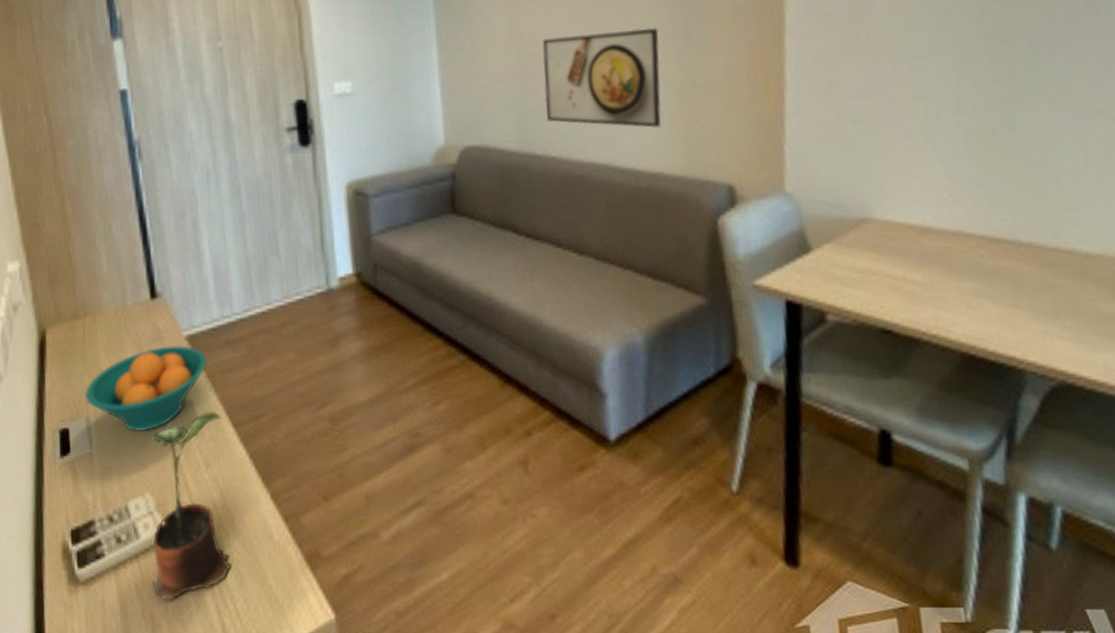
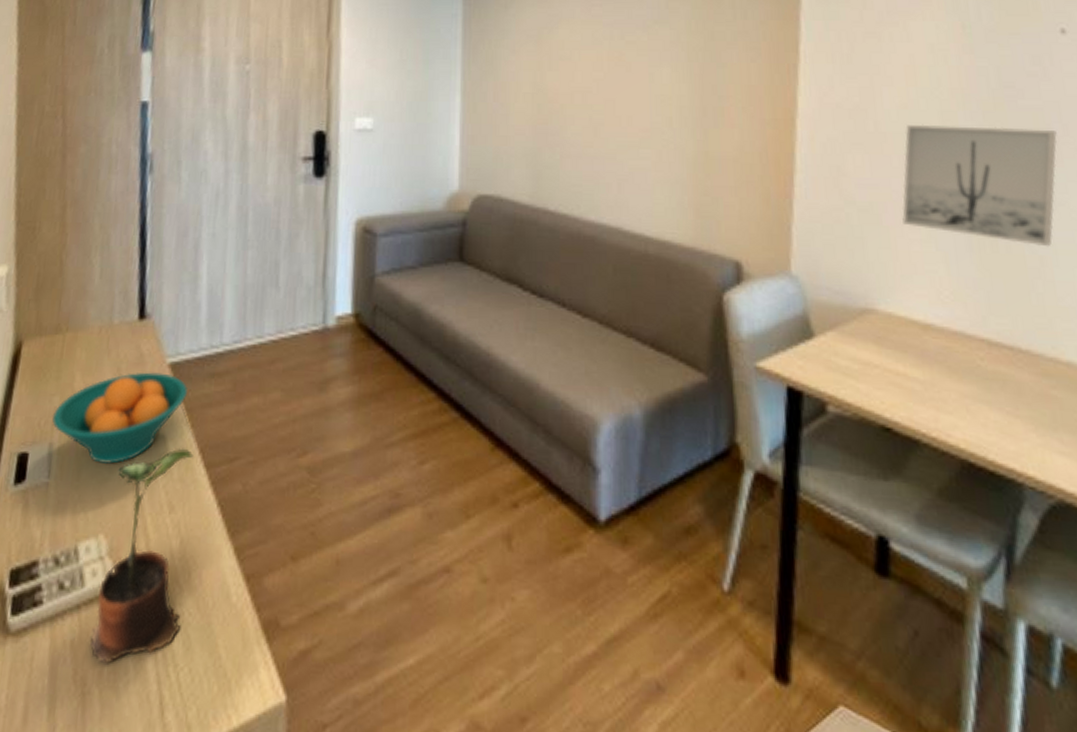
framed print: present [542,27,662,128] -> none [561,97,676,196]
wall art: none [897,18,1061,139] -> present [901,124,1057,247]

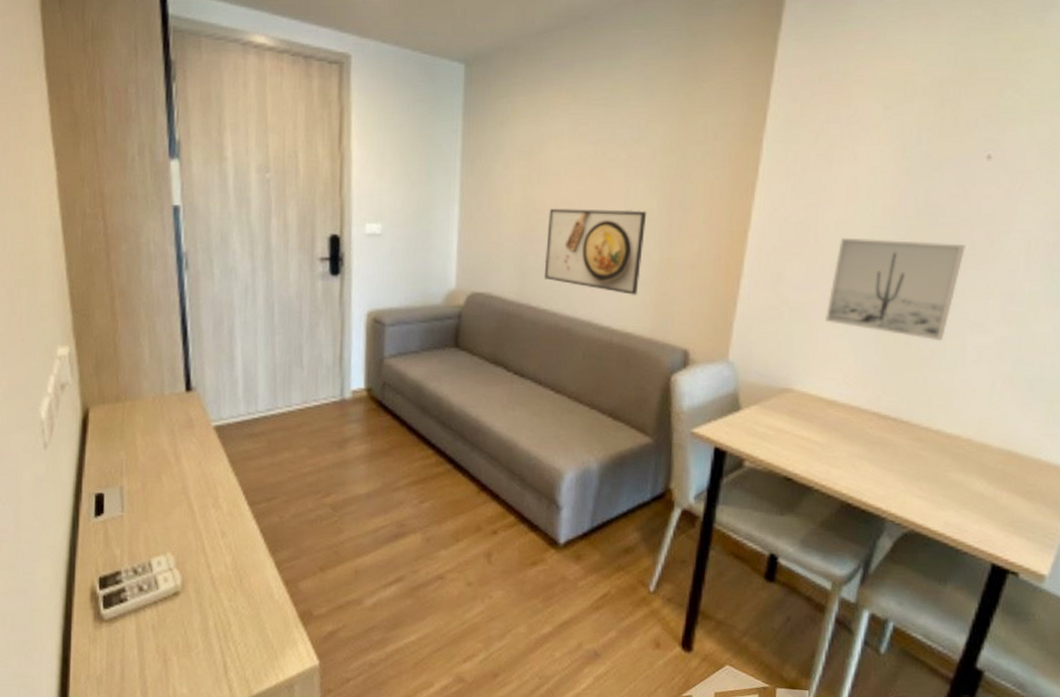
fruit bowl: present [52,372,188,465] -> none [120,433,230,503]
potted plant: present [90,448,194,664] -> none [167,490,239,641]
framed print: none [561,97,676,196] -> present [544,208,647,295]

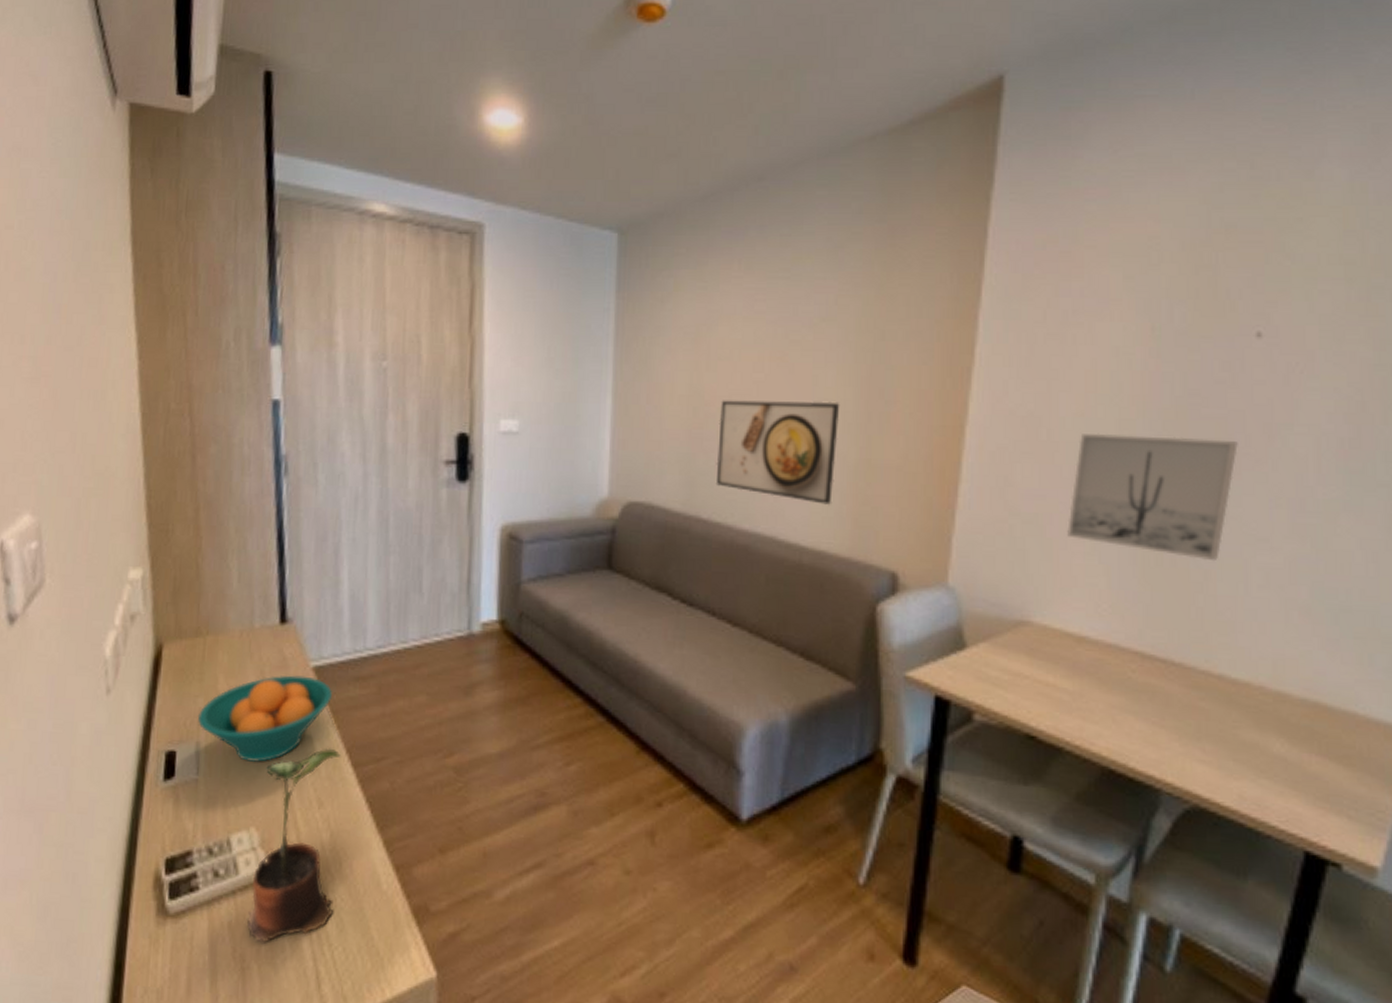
fruit bowl: none [120,433,230,503] -> present [197,675,332,763]
potted plant: none [167,490,239,641] -> present [247,748,341,943]

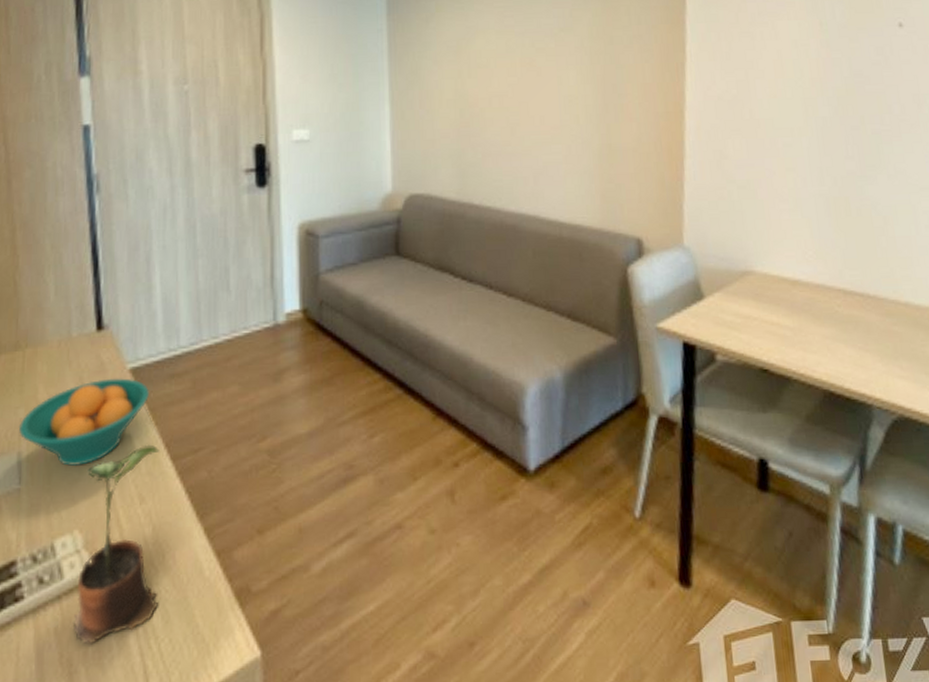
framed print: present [715,400,840,505] -> none [482,97,583,185]
wall art: present [1067,433,1238,562] -> none [773,109,896,209]

